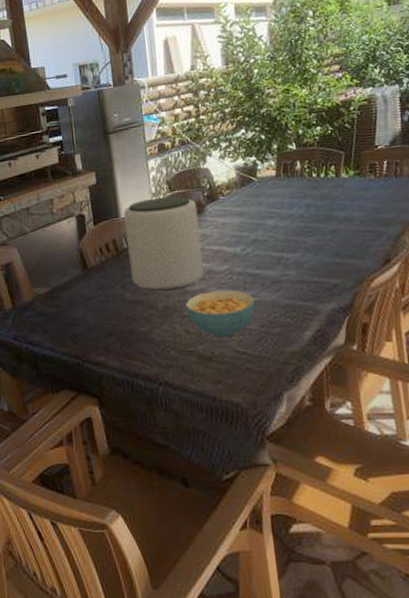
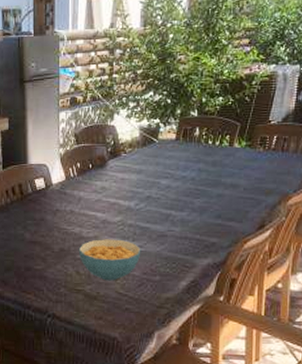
plant pot: present [123,196,204,291] -> none [31,148,100,235]

